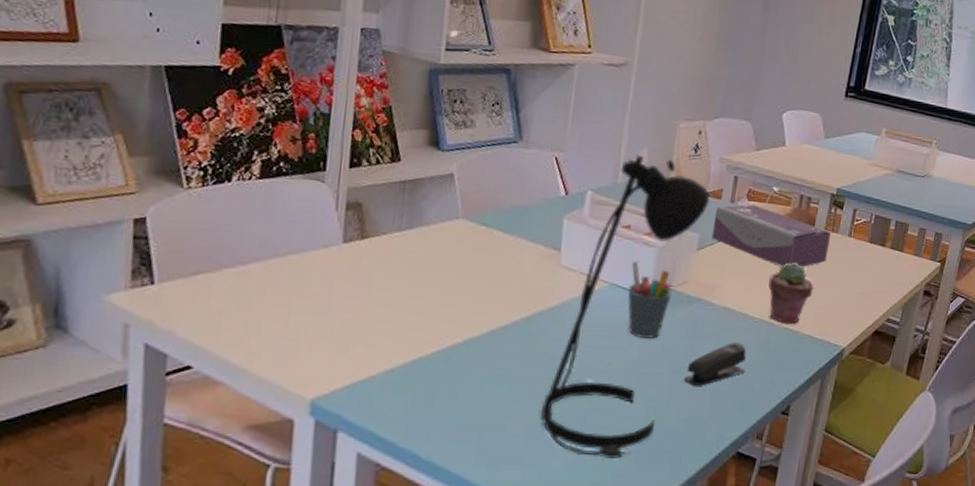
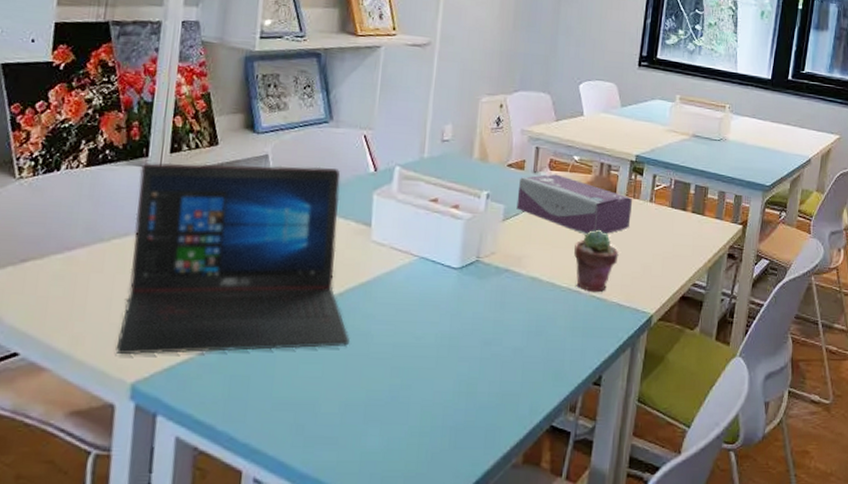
laptop: none [294,177,536,372] -> present [115,162,349,356]
desk lamp: present [541,155,710,459] -> none [355,130,513,436]
pen holder: present [627,260,672,339] -> none [437,233,480,311]
stapler: present [684,343,747,386] -> none [495,313,556,358]

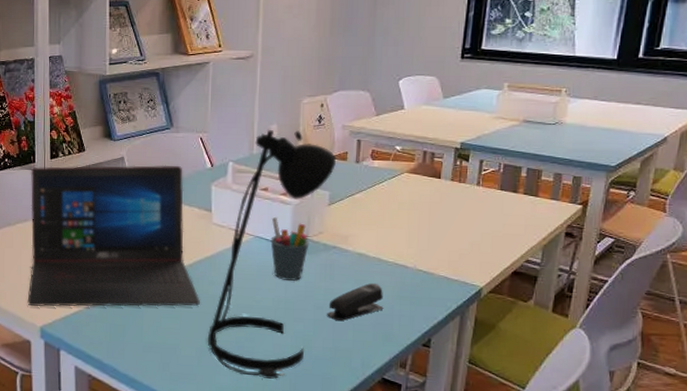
desk lamp: none [355,130,513,436] -> present [208,130,336,379]
pen holder: none [437,233,480,311] -> present [270,216,309,281]
stapler: none [495,313,556,358] -> present [327,283,384,321]
tissue box: present [516,174,633,235] -> none [341,163,459,217]
potted succulent: present [574,229,619,293] -> none [399,211,445,267]

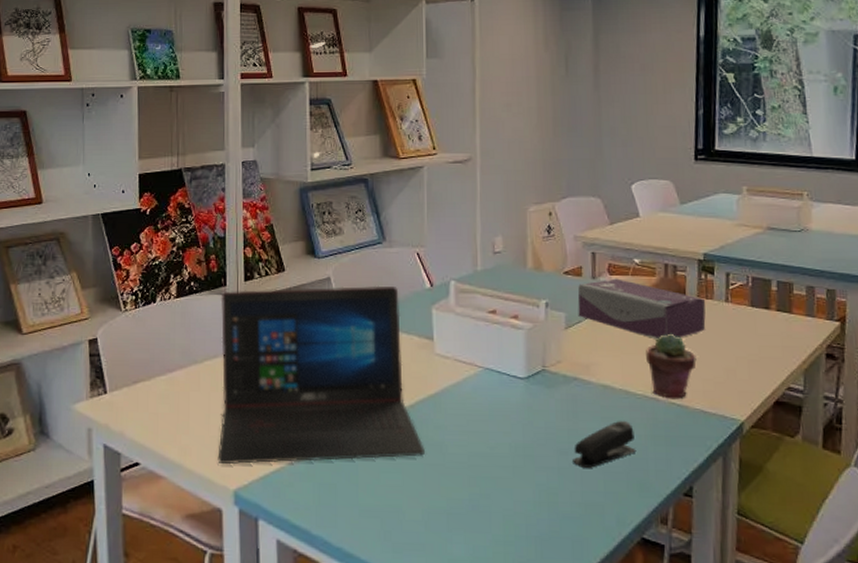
desk lamp: present [208,130,336,379] -> none [436,243,570,545]
pen holder: present [270,216,309,281] -> none [502,343,547,421]
tissue box: none [341,163,459,217] -> present [577,278,706,340]
potted succulent: none [399,211,445,267] -> present [646,333,697,400]

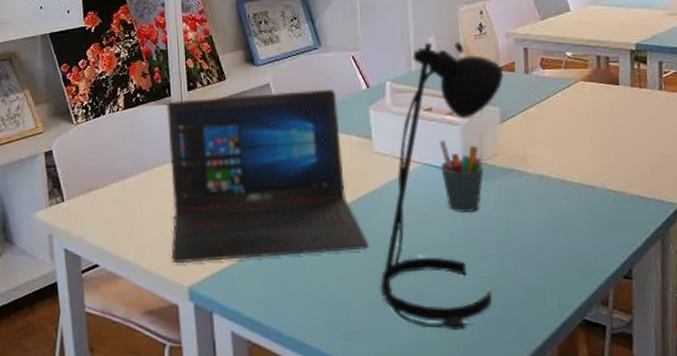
desk lamp: none [436,243,570,545] -> present [381,42,503,330]
pen holder: none [502,343,547,421] -> present [439,139,484,212]
stapler: present [573,421,637,468] -> none [512,209,575,255]
tissue box: present [577,278,706,340] -> none [511,72,640,130]
potted succulent: present [646,333,697,400] -> none [581,122,632,187]

